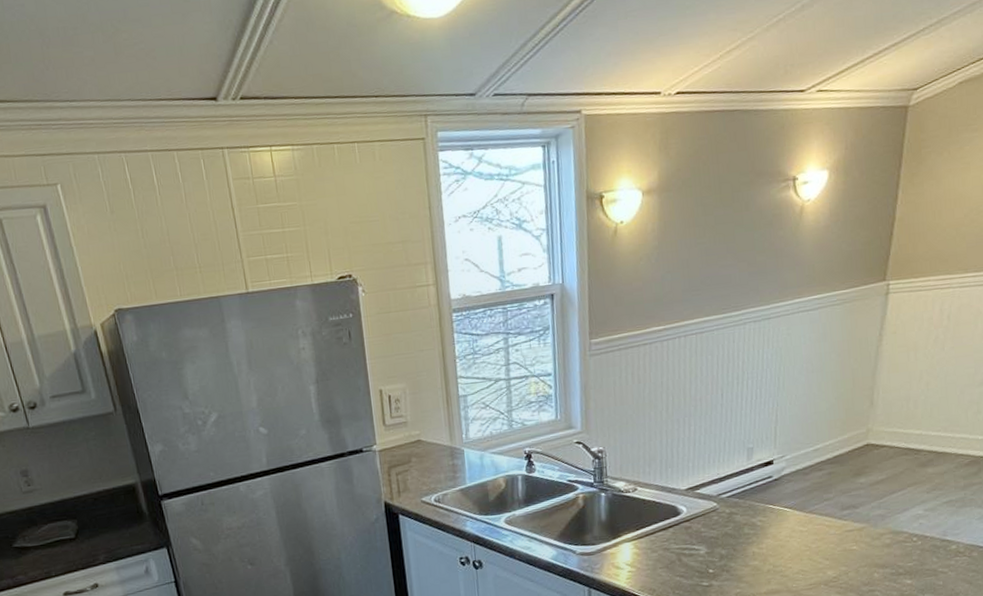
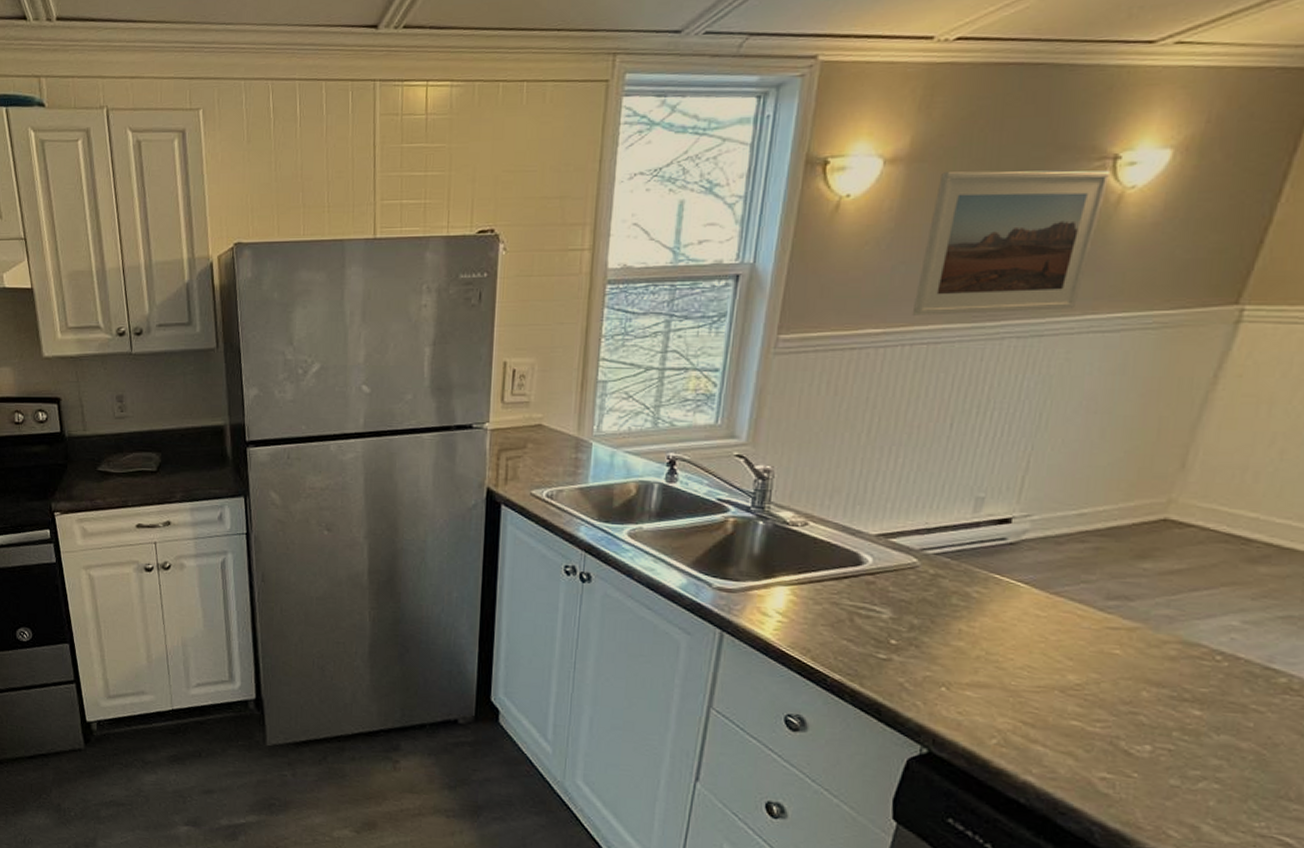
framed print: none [681,189,793,313] -> present [912,170,1111,316]

